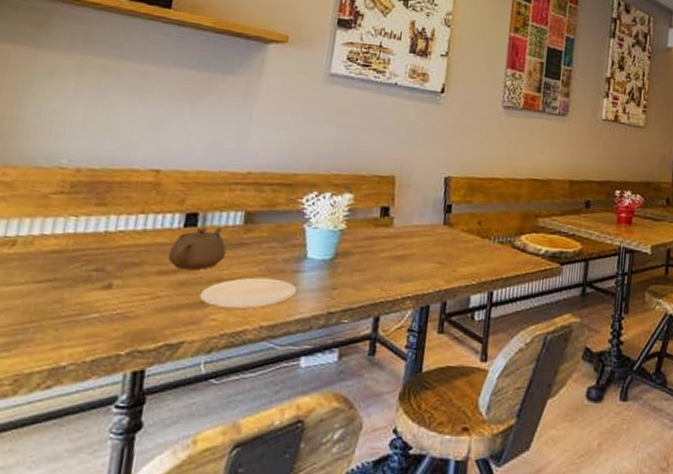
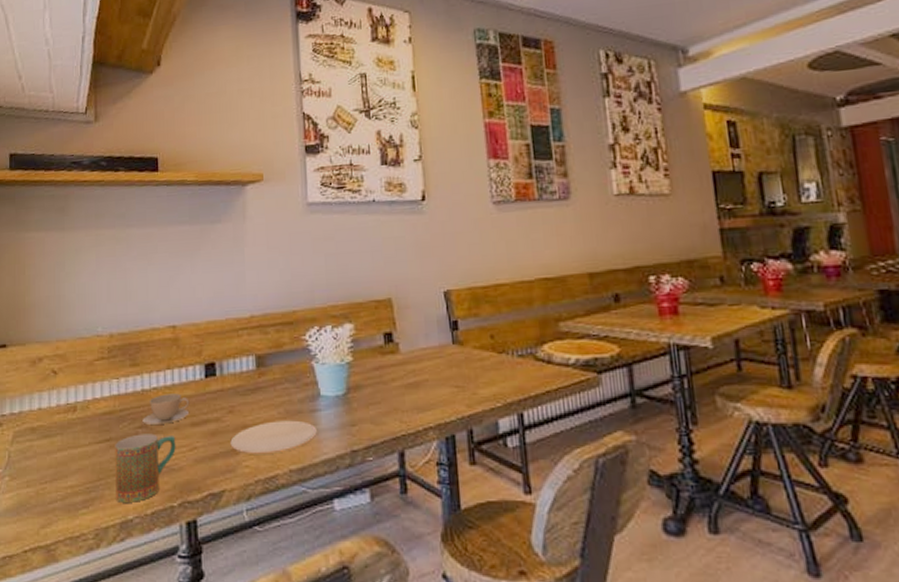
mug: none [49,277,137,349] -> present [115,433,176,503]
teacup: none [99,238,161,270] -> present [142,393,190,425]
teapot: present [168,228,226,270] -> none [196,374,246,420]

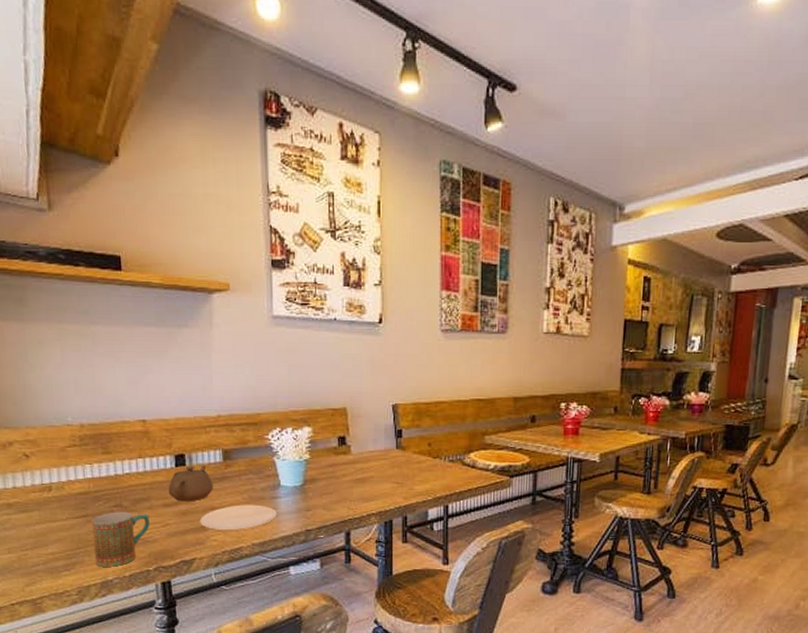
teacup: present [142,393,190,425] -> none [117,479,162,504]
teapot: none [196,374,246,420] -> present [168,465,213,502]

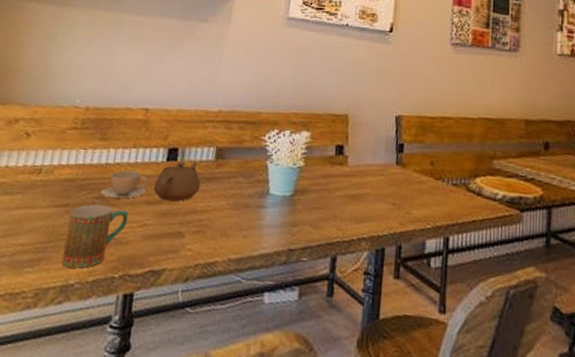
teacup: none [117,479,162,504] -> present [100,170,148,199]
plate: present [200,505,277,531] -> none [178,210,260,242]

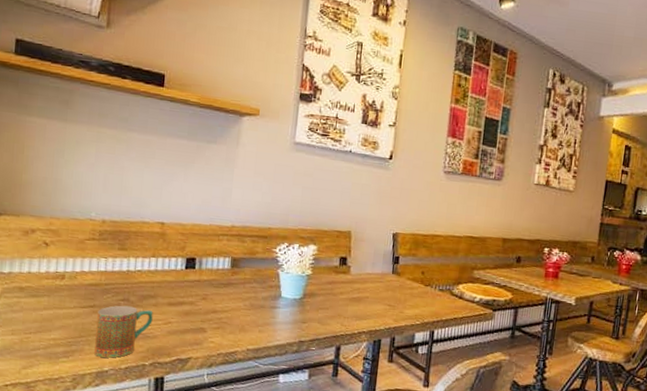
teacup: present [100,170,148,199] -> none [125,276,169,301]
teapot: present [153,162,201,202] -> none [175,270,218,303]

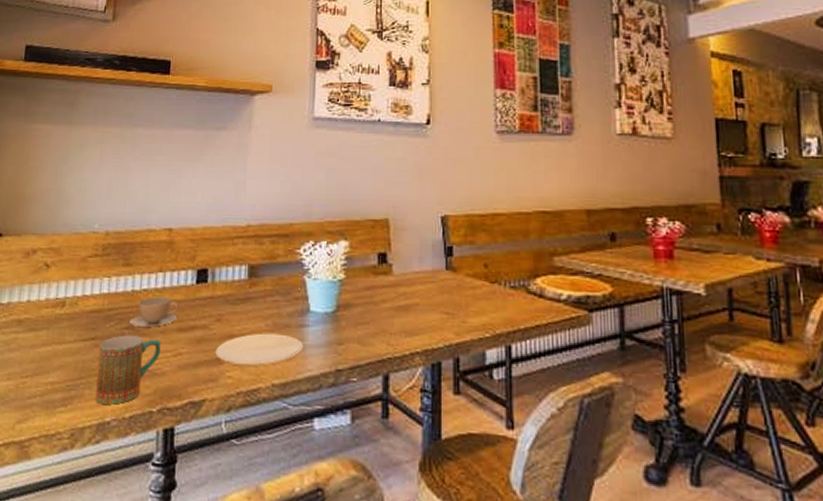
teacup: none [125,276,169,301] -> present [130,296,179,327]
plate: none [200,310,274,336] -> present [215,333,303,366]

